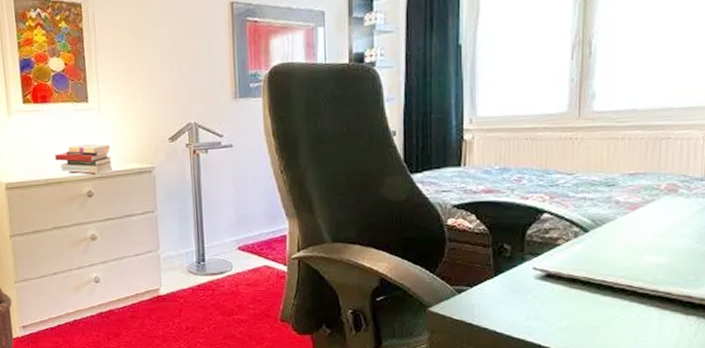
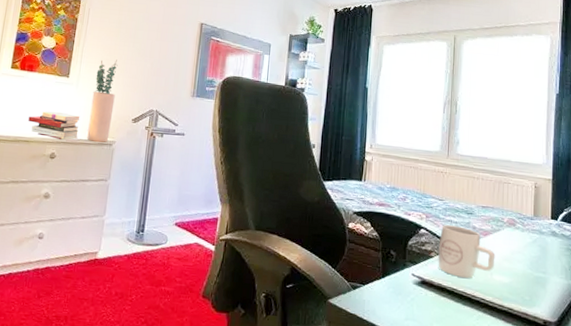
vase: none [117,70,147,172] -> present [86,59,118,143]
mug: none [567,203,648,265] -> present [438,225,495,279]

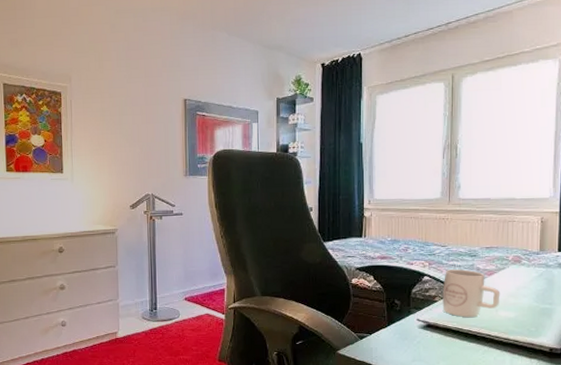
books: present [28,111,80,141] -> none [32,207,81,235]
vase: present [86,59,118,143] -> none [88,148,111,233]

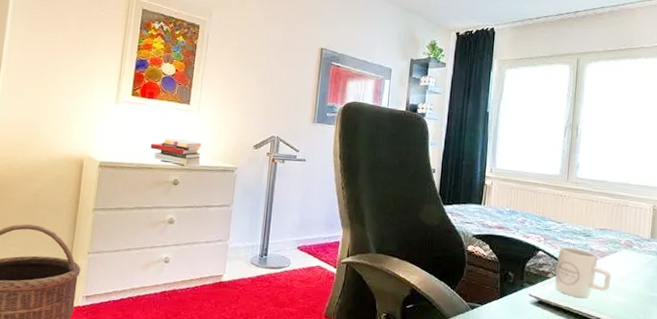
books: none [32,207,81,235] -> present [150,138,202,167]

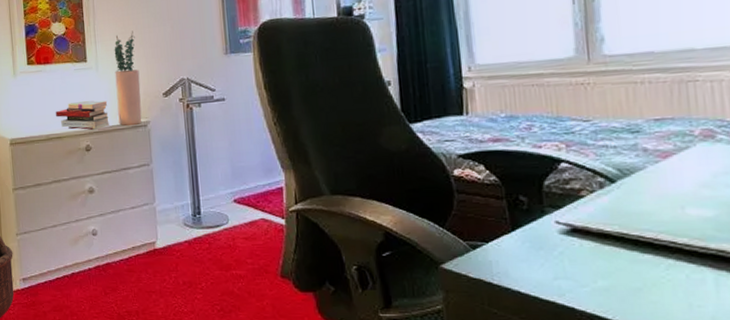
vase: none [208,86,238,170] -> present [114,30,142,127]
mug: present [555,247,612,299] -> none [591,151,686,219]

